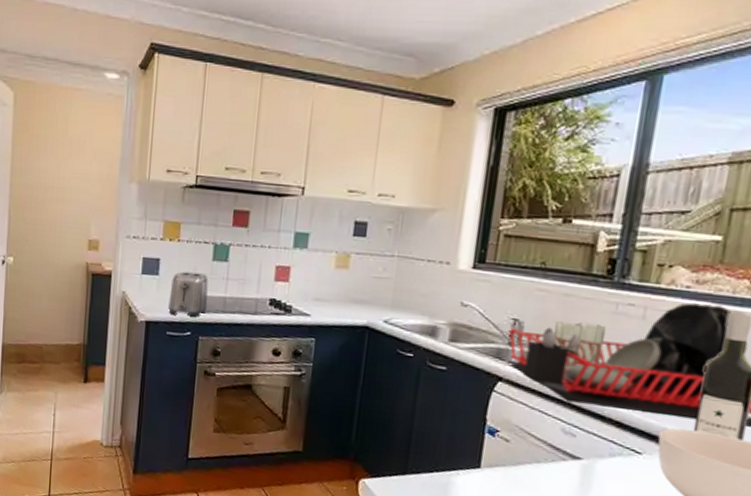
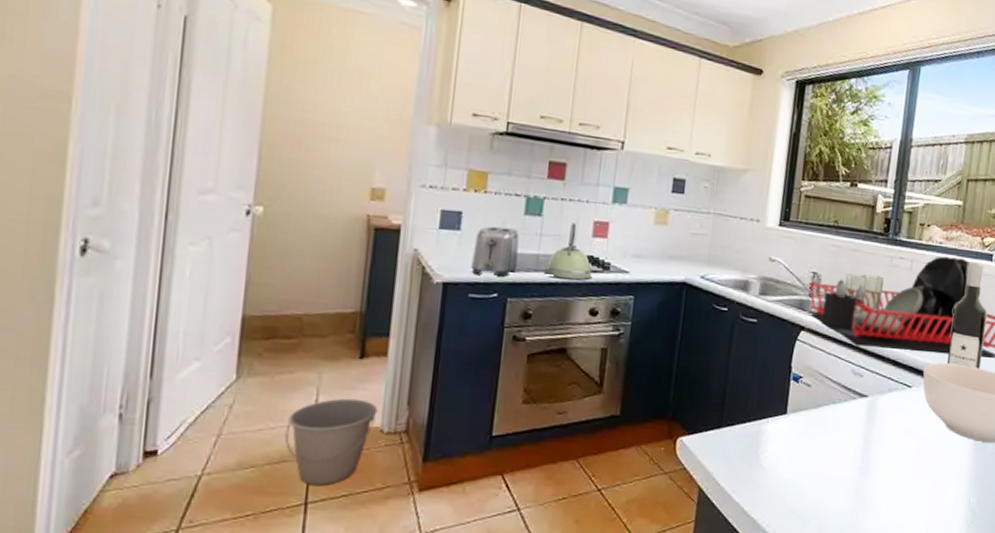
bucket: none [33,414,98,483] -> present [285,398,378,486]
kettle: none [230,267,275,322] -> present [543,222,592,281]

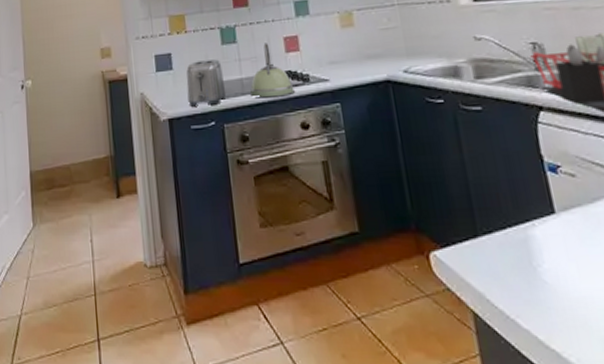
bucket: present [285,398,378,486] -> none [73,236,139,323]

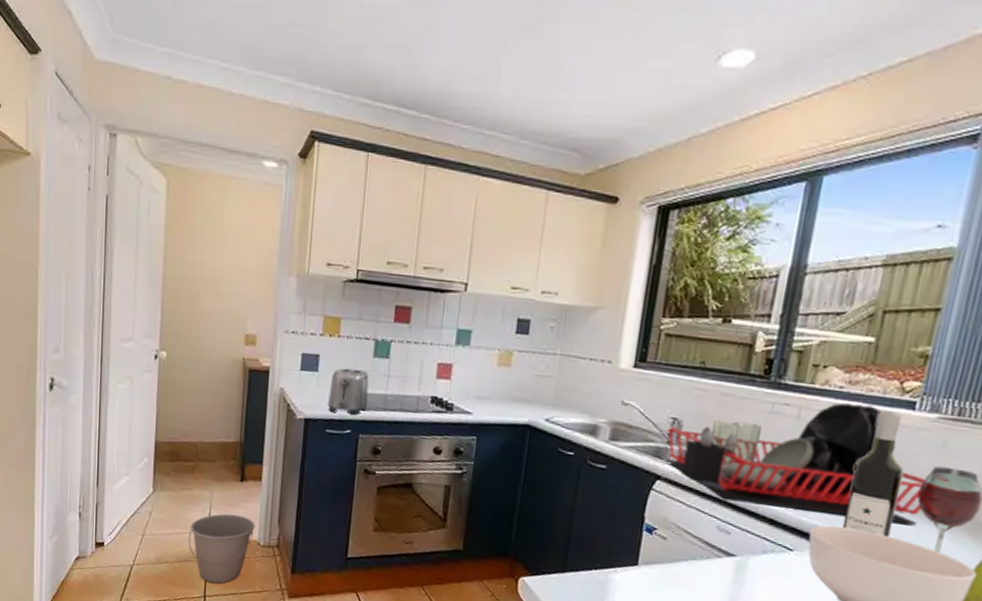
bucket: none [73,236,139,323] -> present [188,513,255,584]
kettle: present [249,43,295,99] -> none [390,364,436,420]

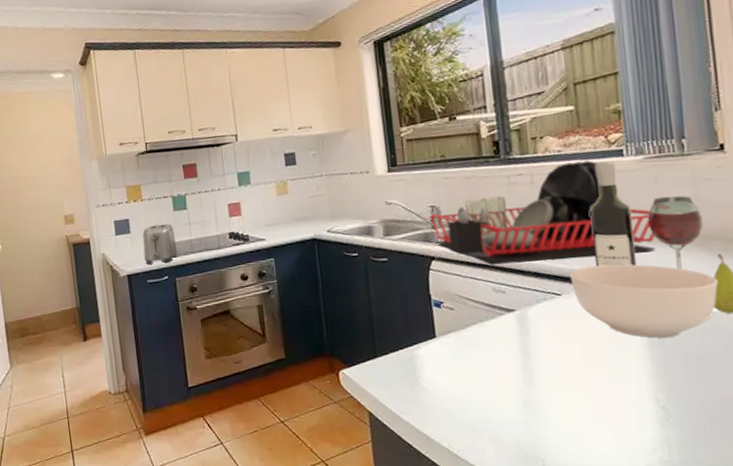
bucket: present [188,513,255,584] -> none [48,371,104,438]

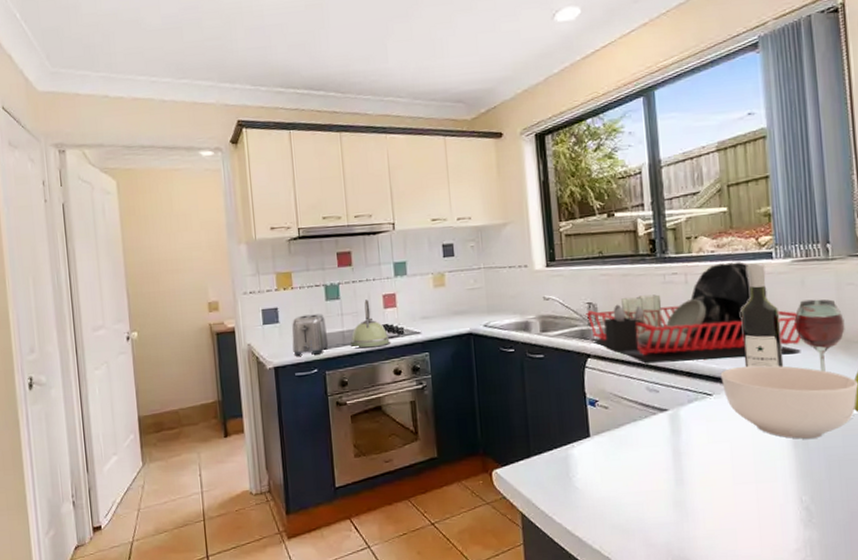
kettle: none [198,209,236,256] -> present [350,299,390,349]

